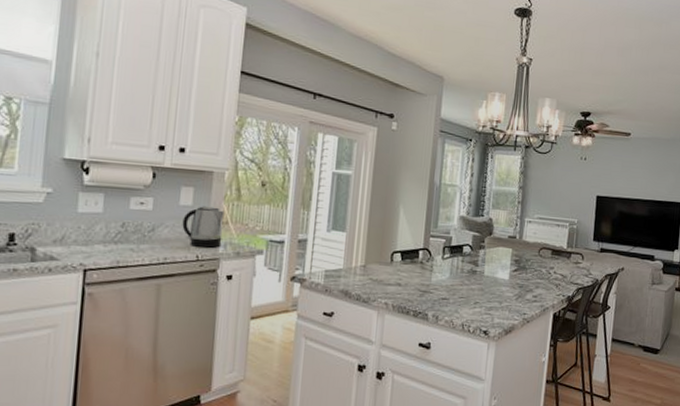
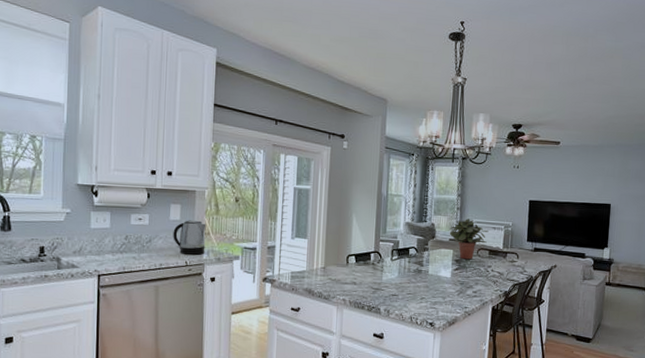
potted plant: none [508,214,552,260] -> present [449,219,489,260]

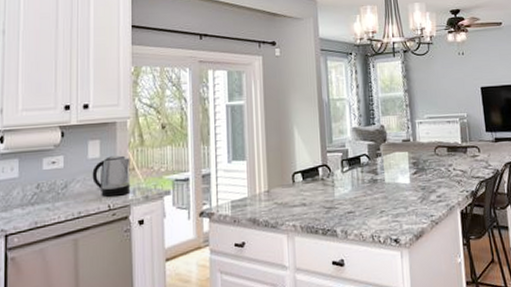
potted plant: present [449,219,489,260] -> none [401,115,443,161]

